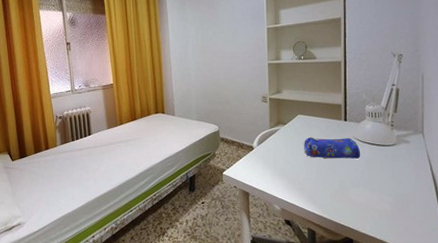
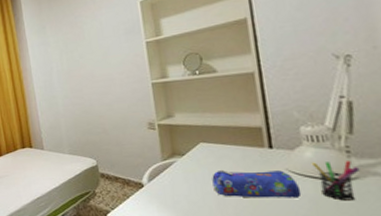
pen holder: none [369,132,398,161] -> present [311,161,361,201]

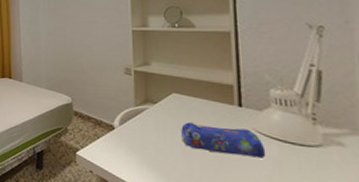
pen holder: present [311,161,361,201] -> none [278,125,325,168]

